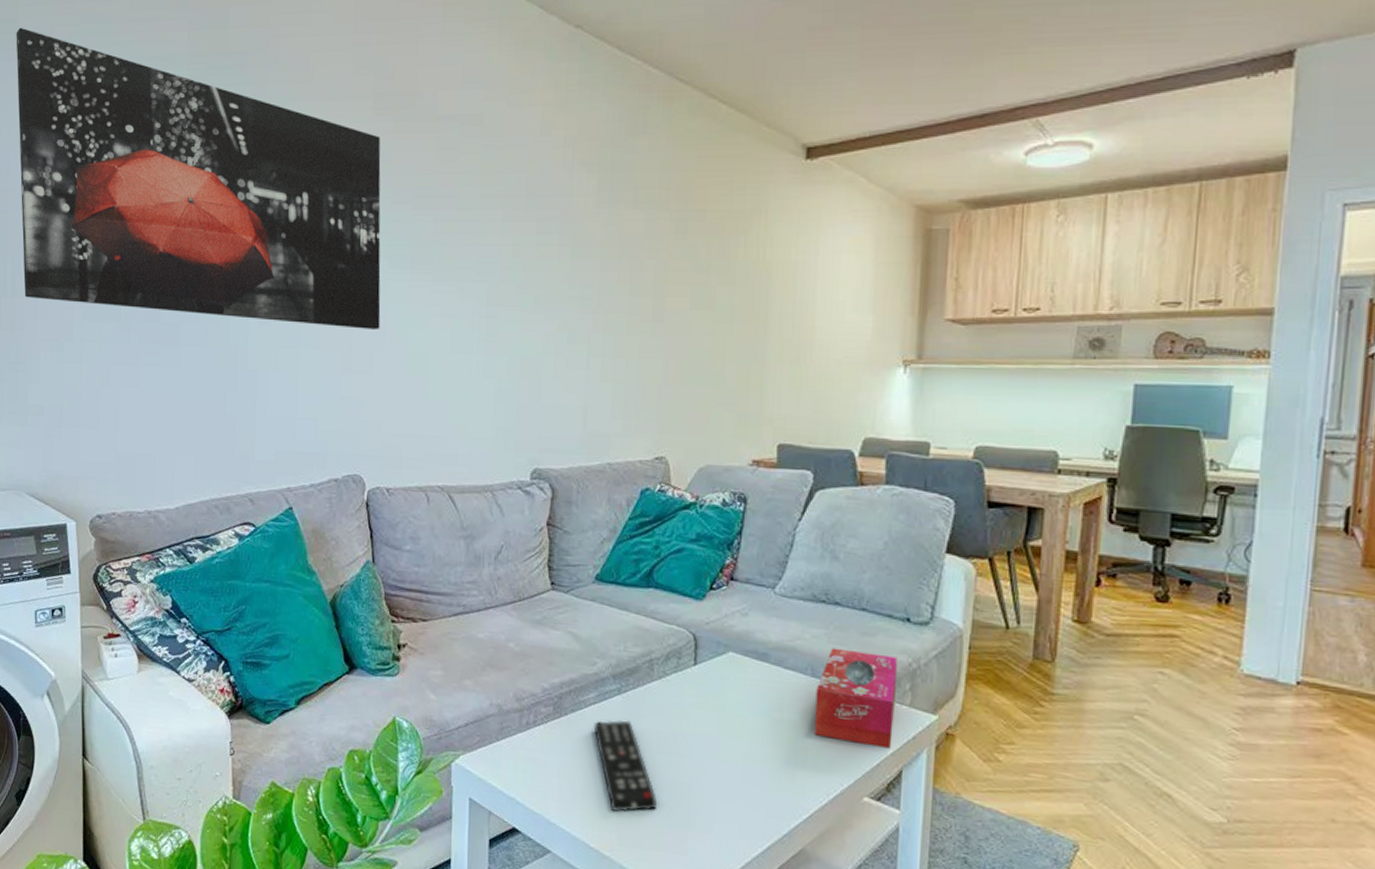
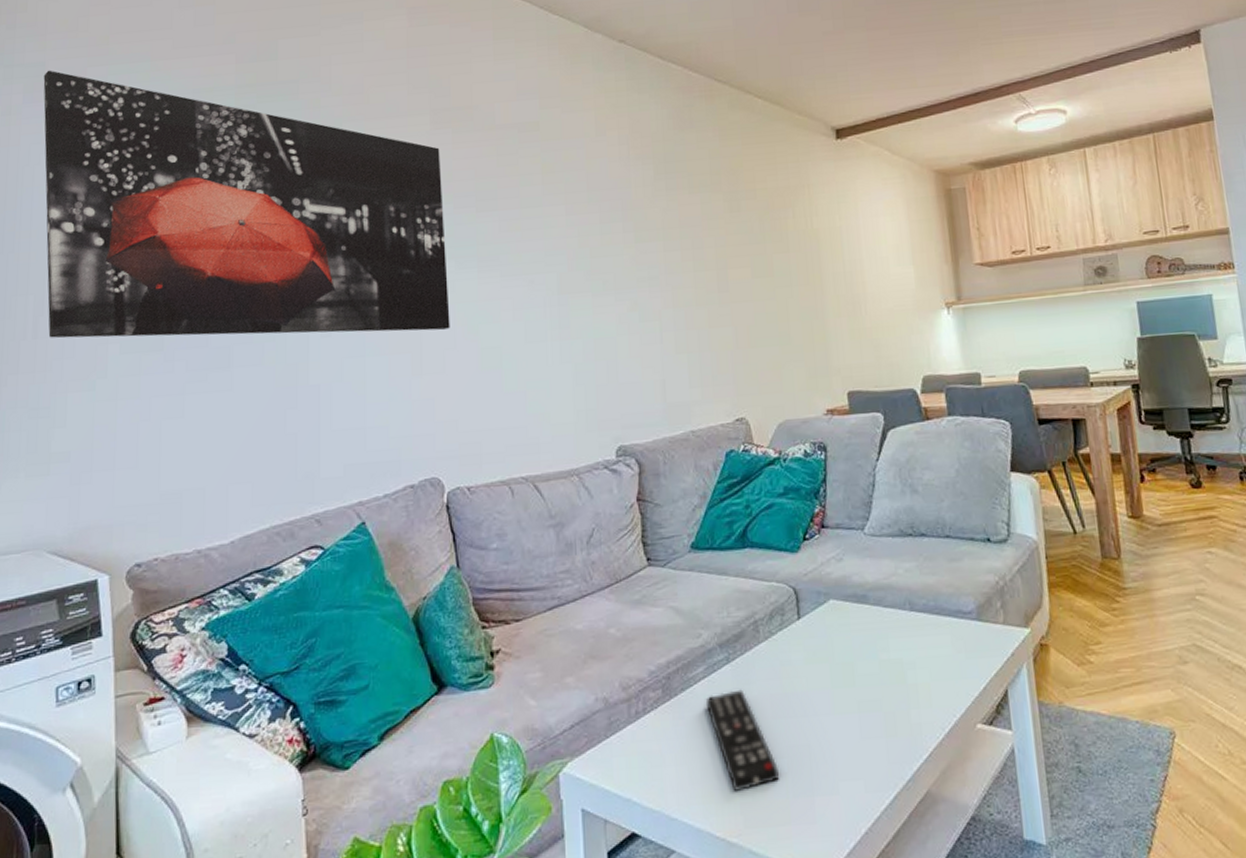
tissue box: present [814,648,898,748] -> none [916,577,994,671]

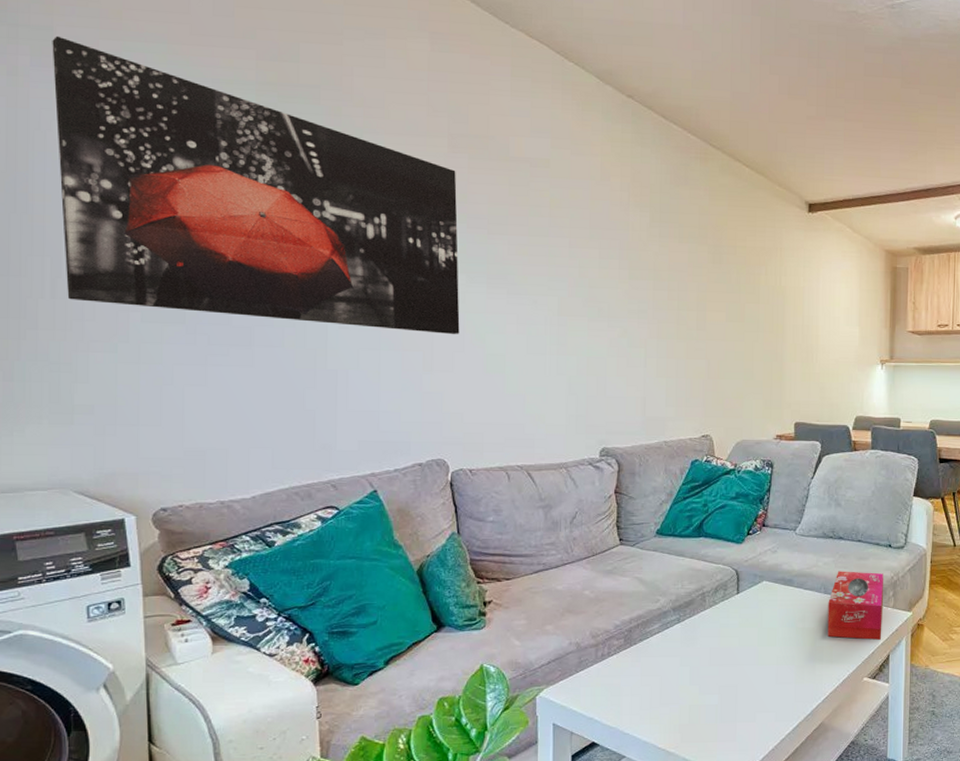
remote control: present [705,689,779,792] -> none [658,643,711,717]
tissue box: none [916,577,994,671] -> present [827,571,884,640]

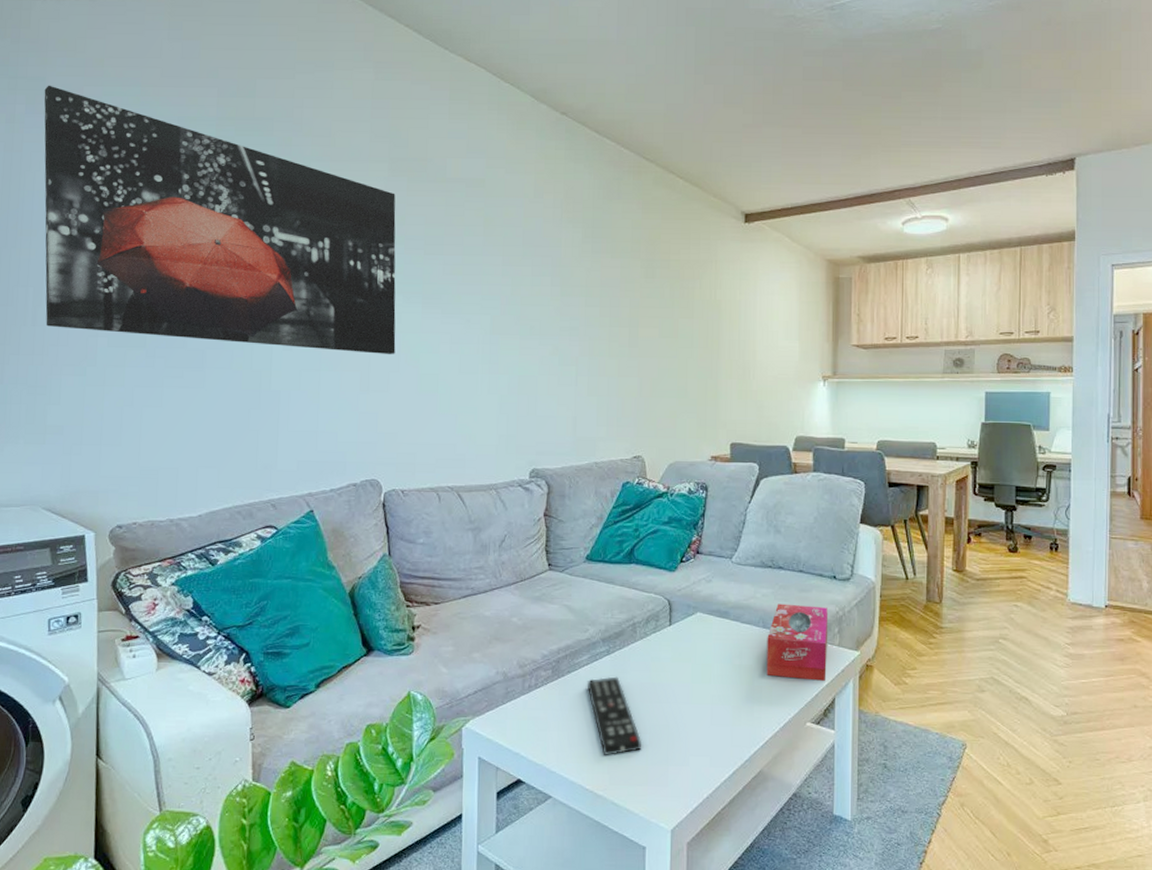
remote control: none [658,643,711,717] -> present [587,676,641,757]

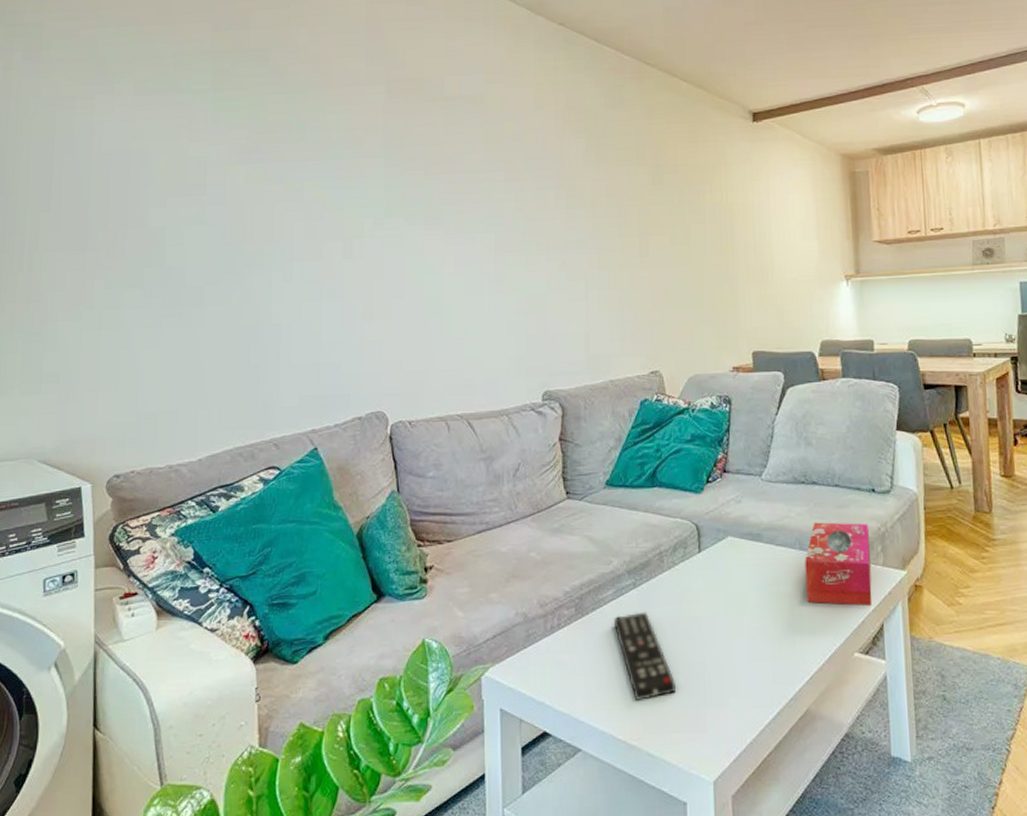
wall art: present [44,85,396,355] -> none [41,30,398,281]

